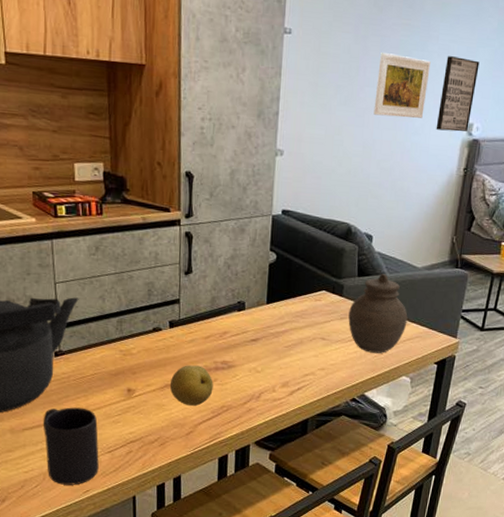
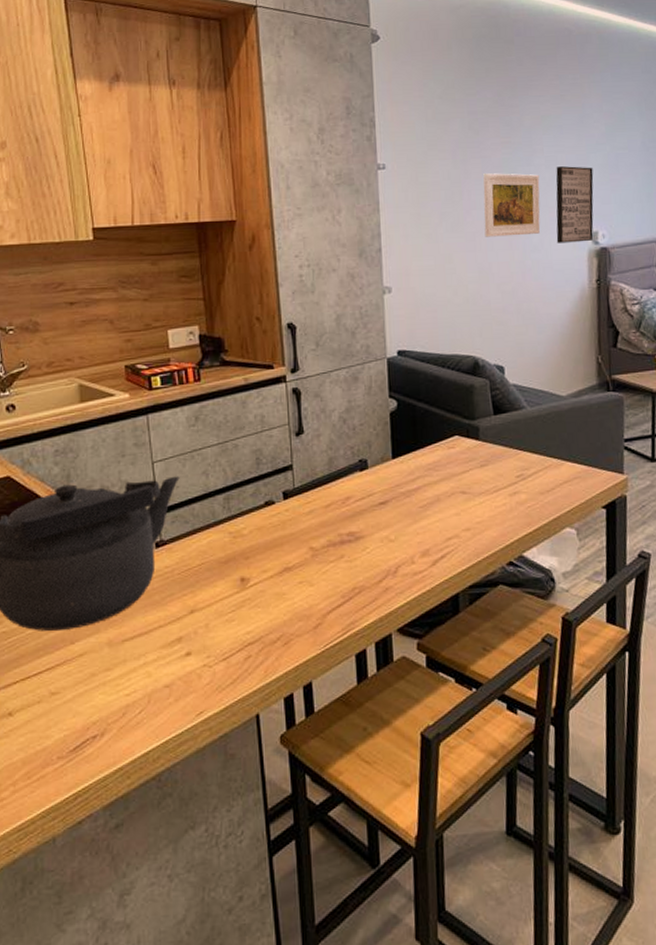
mug: present [43,407,99,485] -> none [145,606,213,707]
fruit: present [169,365,213,406] -> none [289,541,341,591]
jar: present [348,274,408,353] -> none [489,408,561,503]

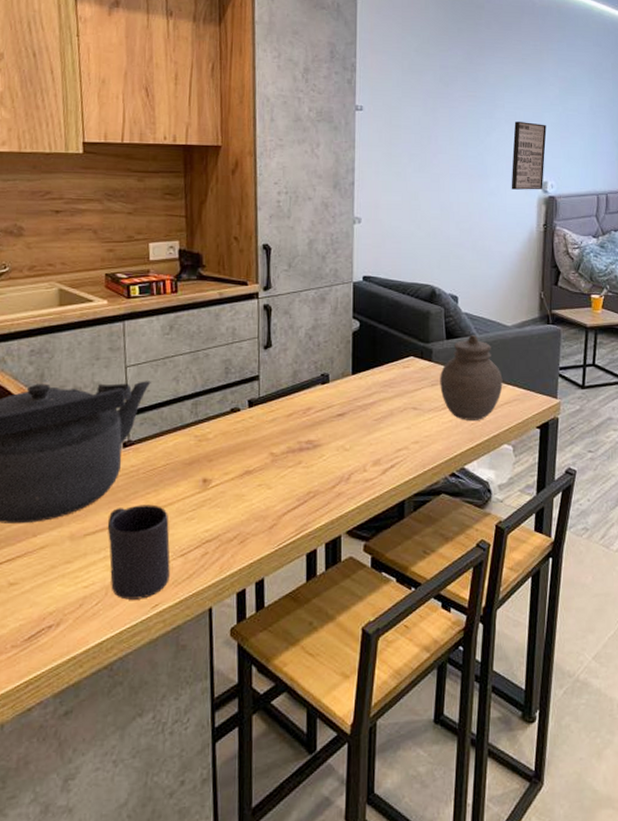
mug: none [145,606,213,707] -> present [107,504,170,600]
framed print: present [483,173,541,237] -> none [448,122,499,180]
jar: none [489,408,561,503] -> present [440,335,503,420]

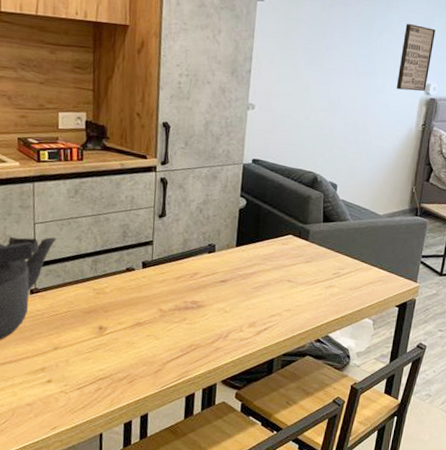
mug: present [107,504,170,600] -> none [14,343,69,422]
jar: present [440,335,503,420] -> none [313,220,370,296]

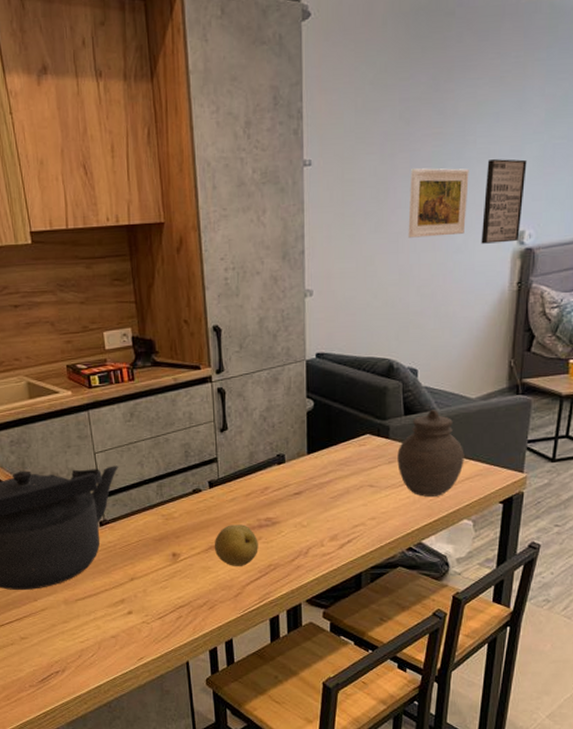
fruit: none [140,304,183,344] -> present [214,524,258,566]
jar: none [313,220,370,296] -> present [397,410,464,497]
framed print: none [339,19,391,78] -> present [408,168,469,238]

